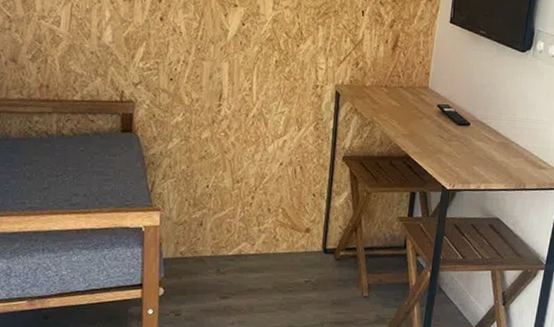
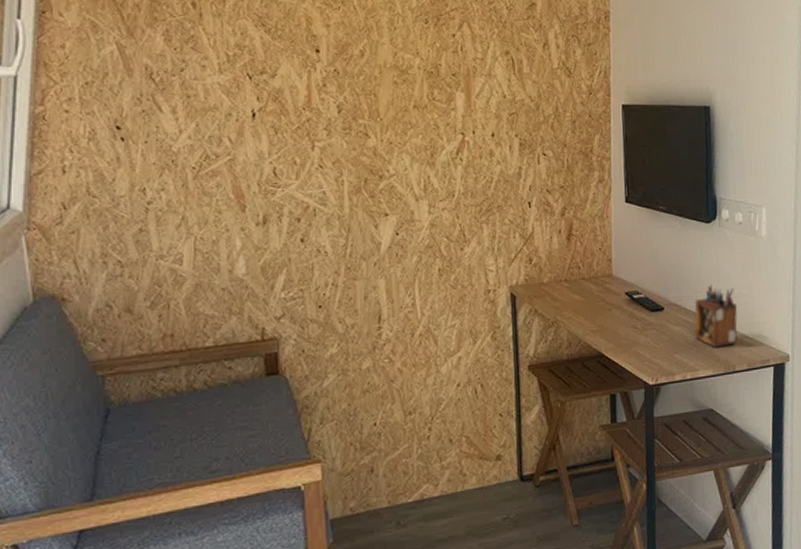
desk organizer: none [494,108,537,166] -> present [694,284,738,348]

